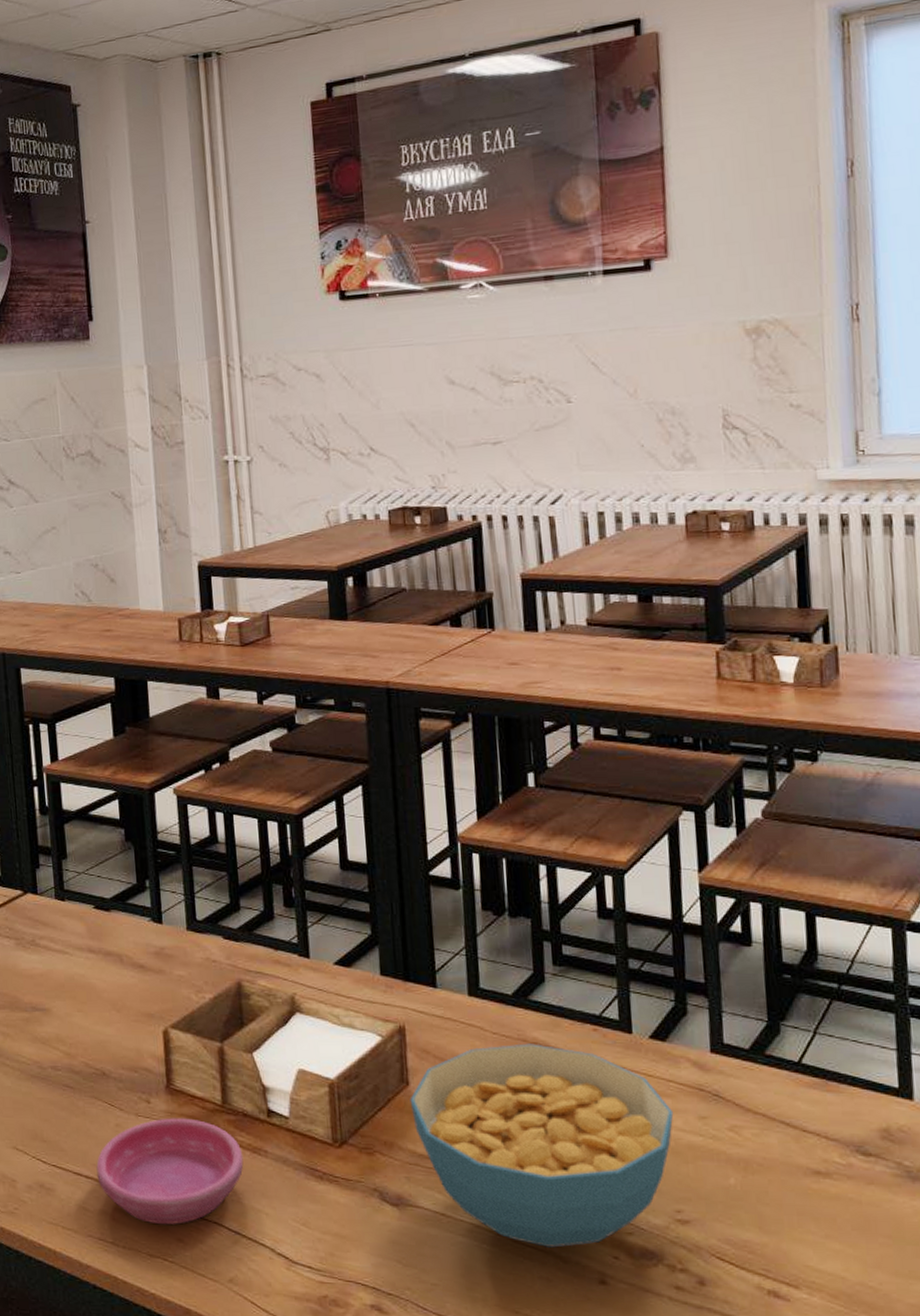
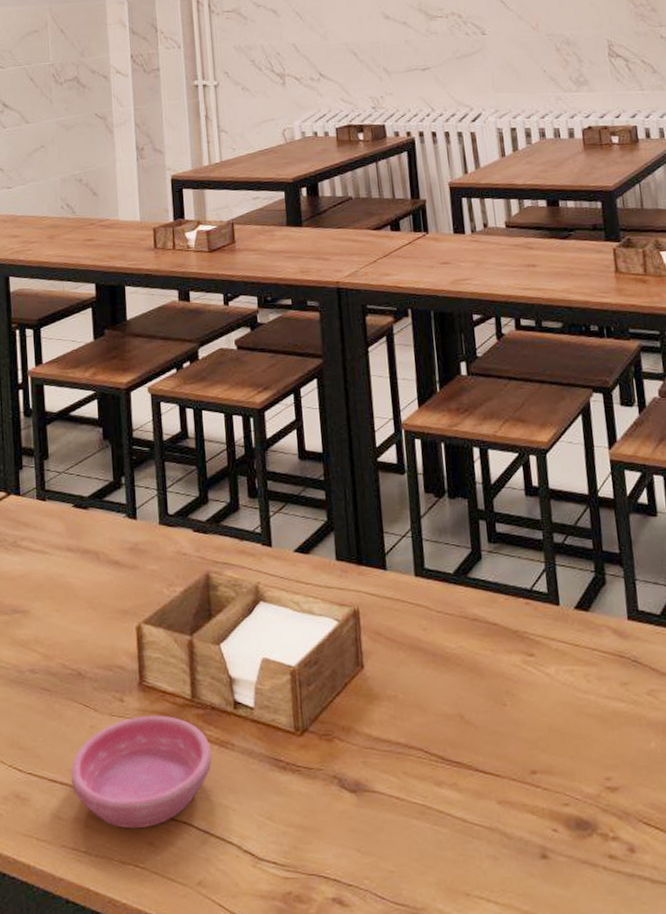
cereal bowl: present [410,1043,674,1248] -> none [364,620,599,825]

